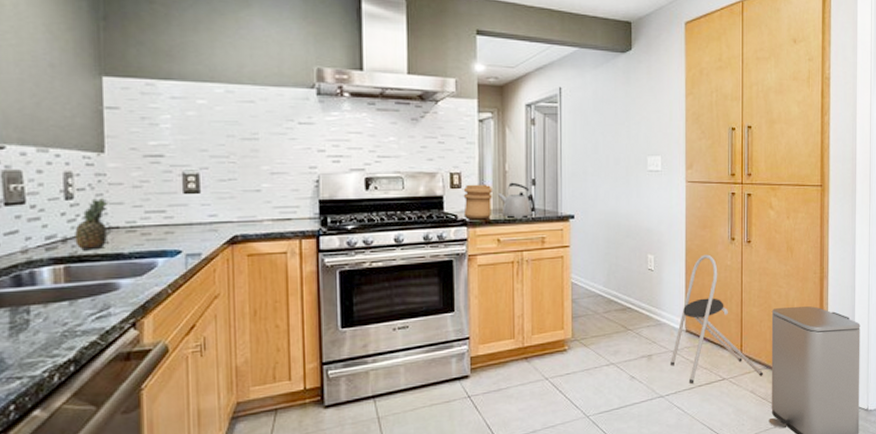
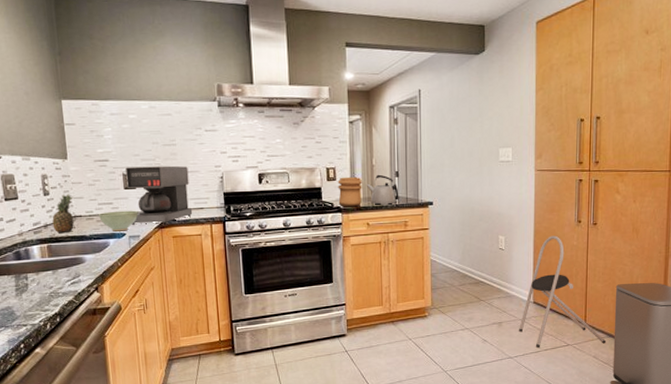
bowl: none [143,220,202,248] -> present [98,210,139,232]
coffee maker: none [187,165,277,240] -> present [125,165,193,225]

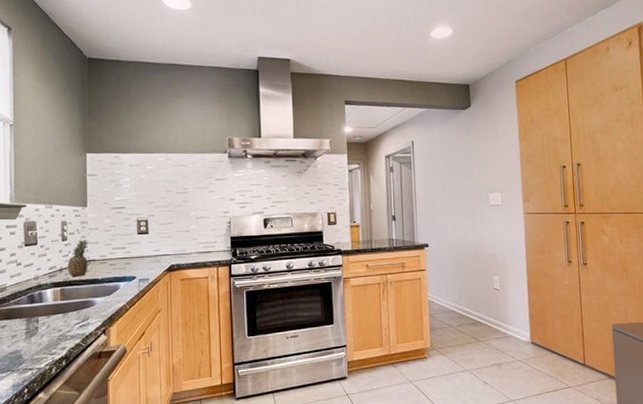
bowl: present [98,210,139,232] -> none [111,254,149,275]
coffee maker: present [125,165,193,225] -> none [140,212,201,268]
jar: present [337,177,362,208] -> none [338,221,361,251]
kettle: present [366,174,399,206] -> none [365,218,396,248]
step stool: present [519,235,607,349] -> none [519,275,608,391]

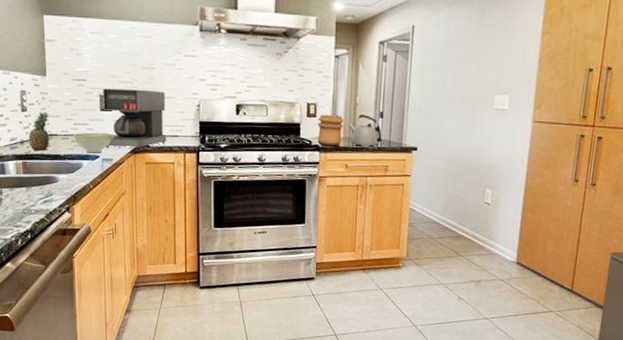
bowl: none [111,254,149,275] -> present [73,132,113,154]
coffee maker: none [140,212,201,268] -> present [103,88,167,150]
jar: none [338,221,361,251] -> present [317,114,344,148]
kettle: none [365,218,396,248] -> present [347,114,382,148]

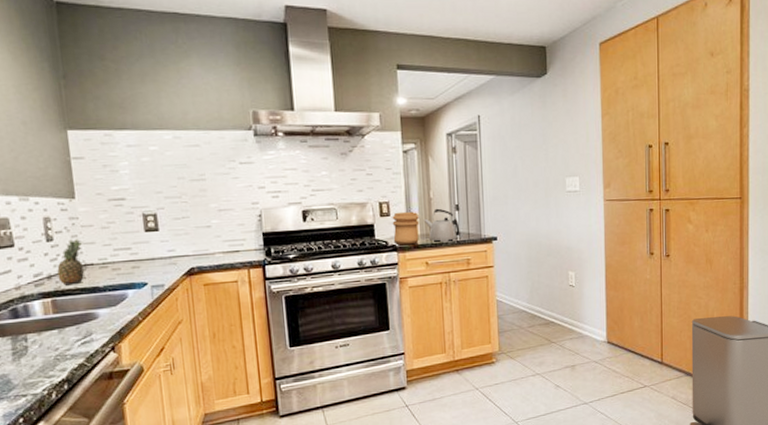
bowl: present [73,132,113,154] -> none [113,255,163,281]
coffee maker: present [103,88,167,150] -> none [146,203,227,273]

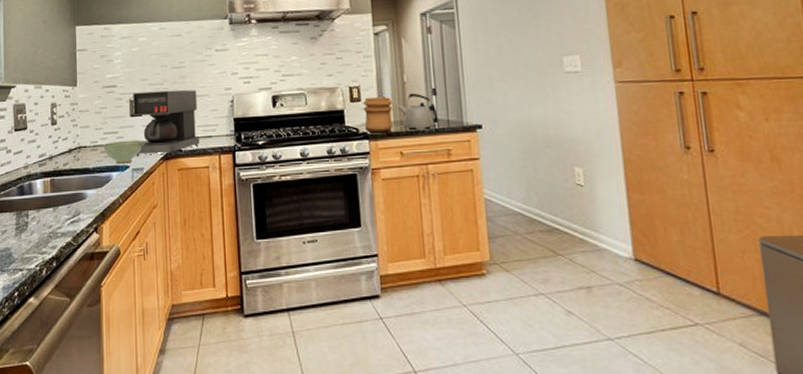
fruit: present [57,239,84,286] -> none [57,123,80,166]
bowl: none [113,255,163,281] -> present [102,139,144,164]
coffee maker: none [146,203,227,273] -> present [133,89,200,156]

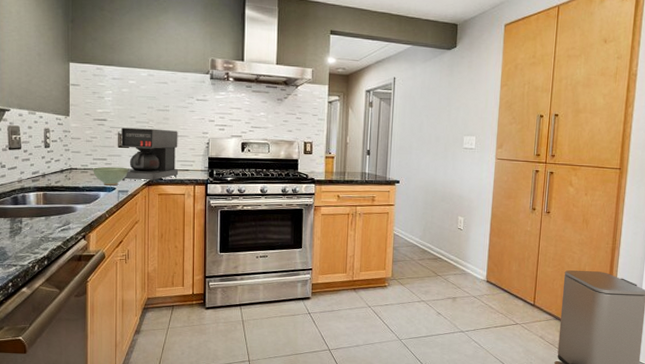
jar: present [363,96,393,134] -> none [313,151,336,181]
kettle: present [397,93,439,131] -> none [339,151,369,181]

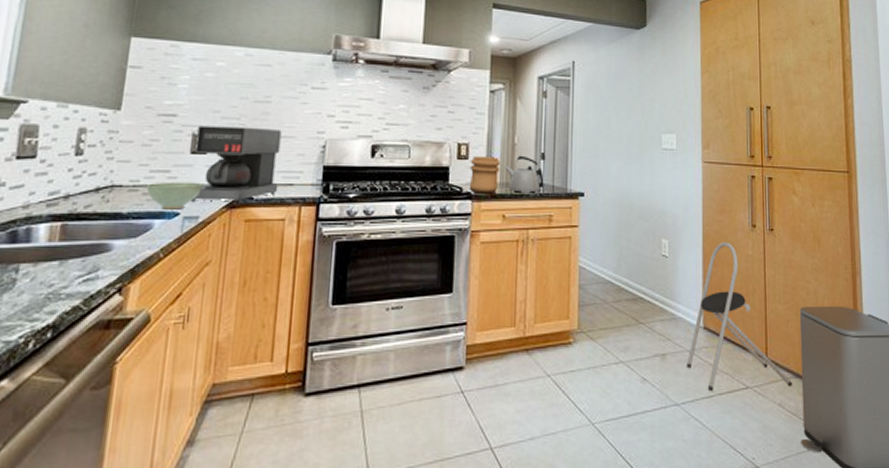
jar: none [313,151,336,181] -> present [469,155,500,195]
kettle: none [339,151,369,181] -> present [504,155,544,194]
step stool: none [472,220,553,325] -> present [687,242,793,392]

